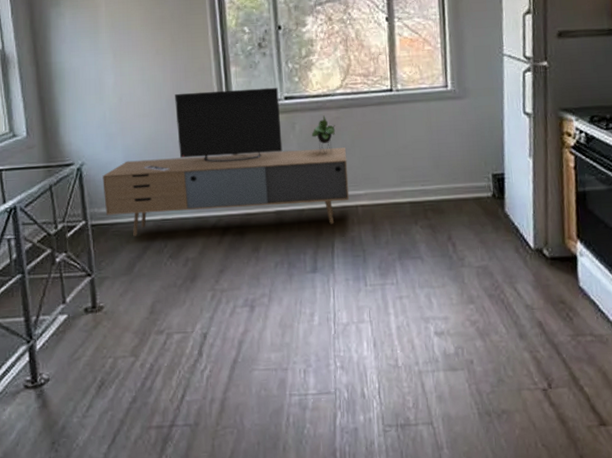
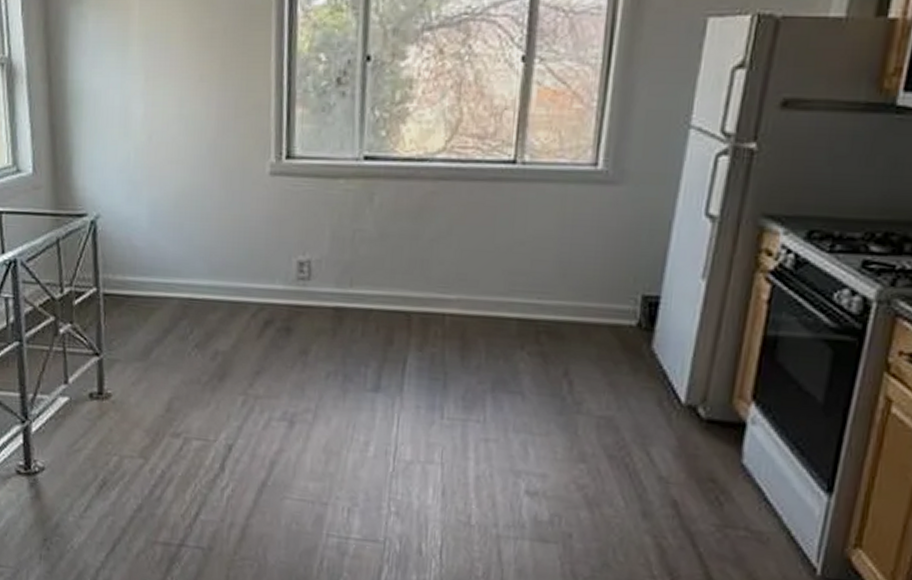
media console: present [102,87,350,236] -> none [120,137,440,334]

